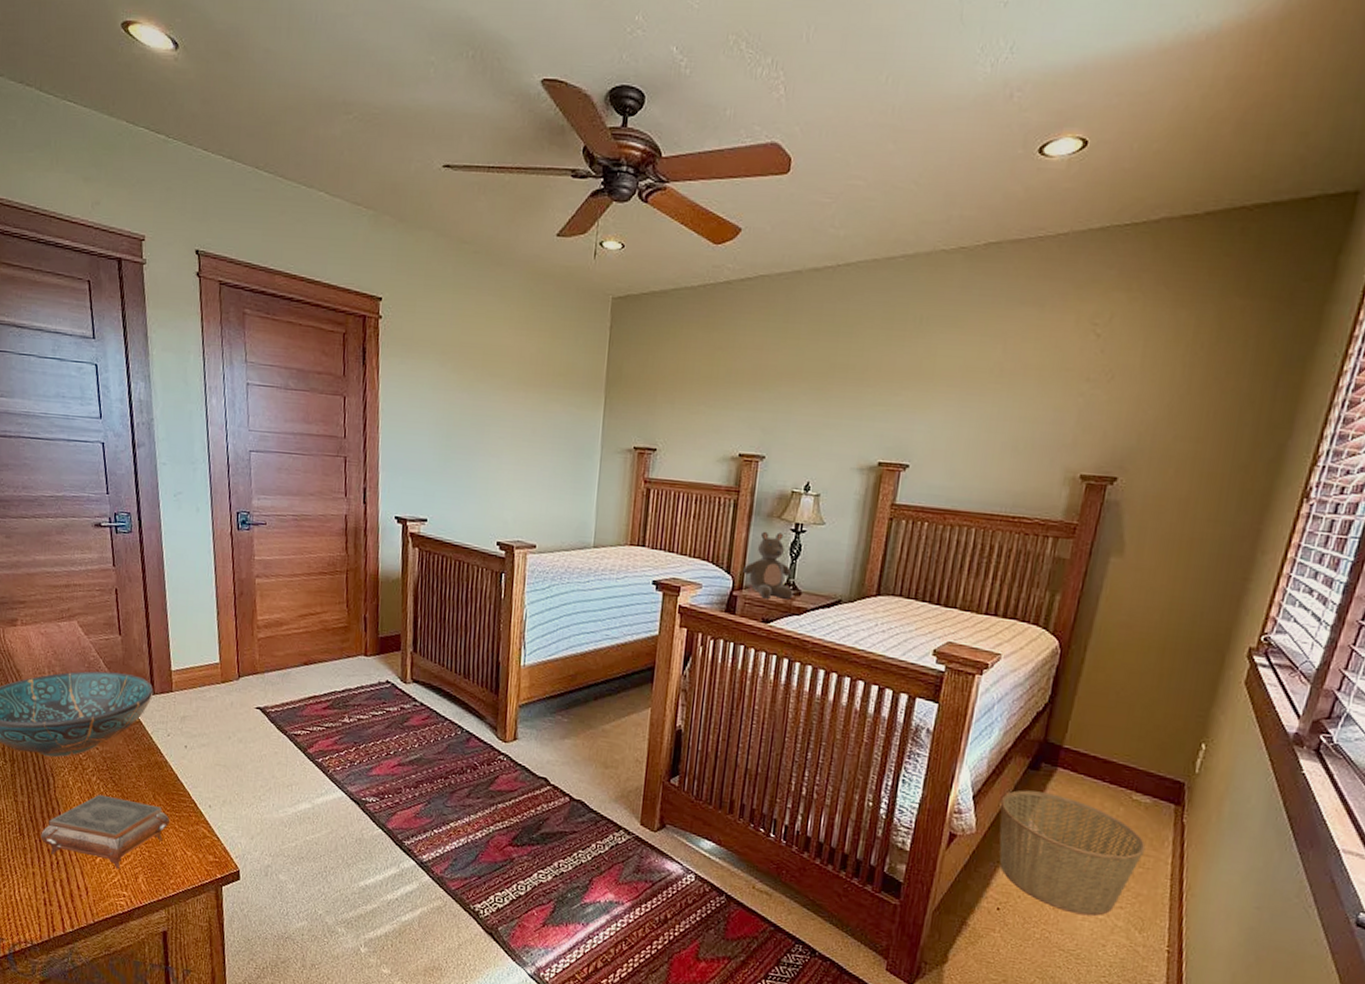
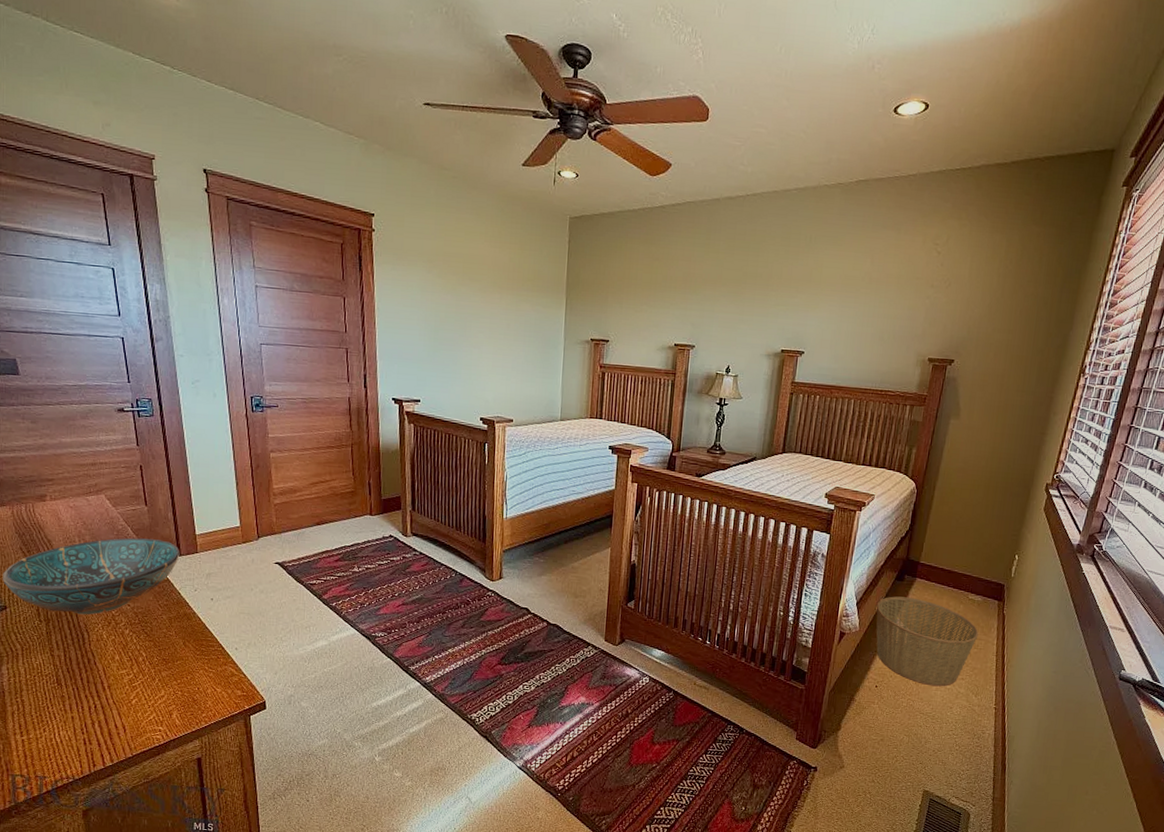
jewelry box: present [40,794,170,870] -> none [78,644,200,709]
stuffed bear: present [743,531,793,599] -> none [680,405,719,458]

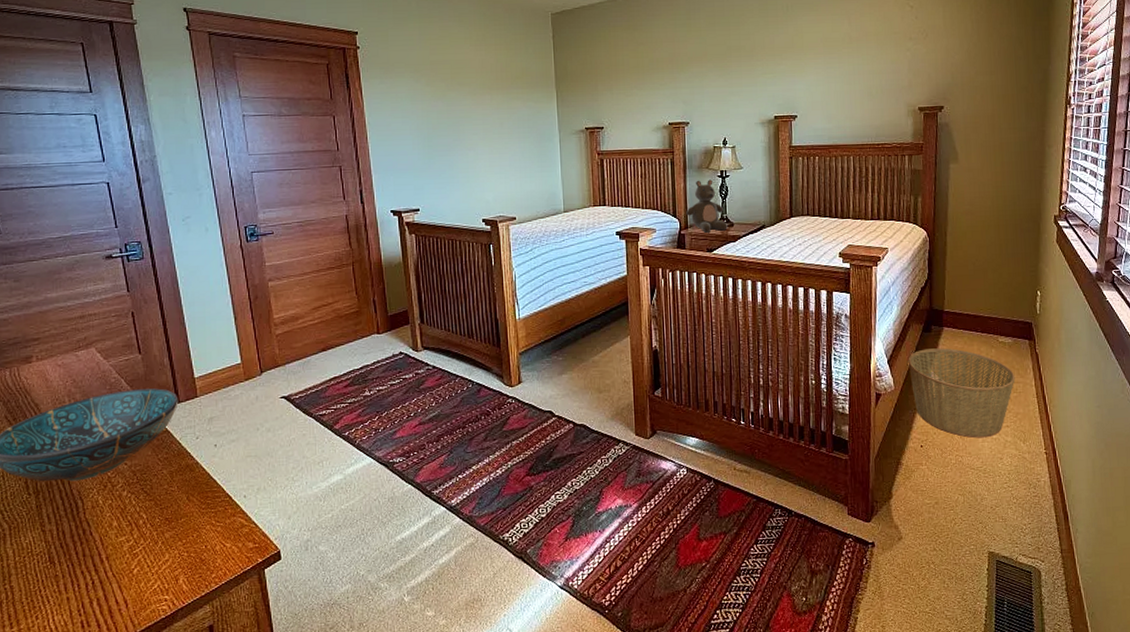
stuffed bear: none [680,405,719,458] -> present [686,179,727,233]

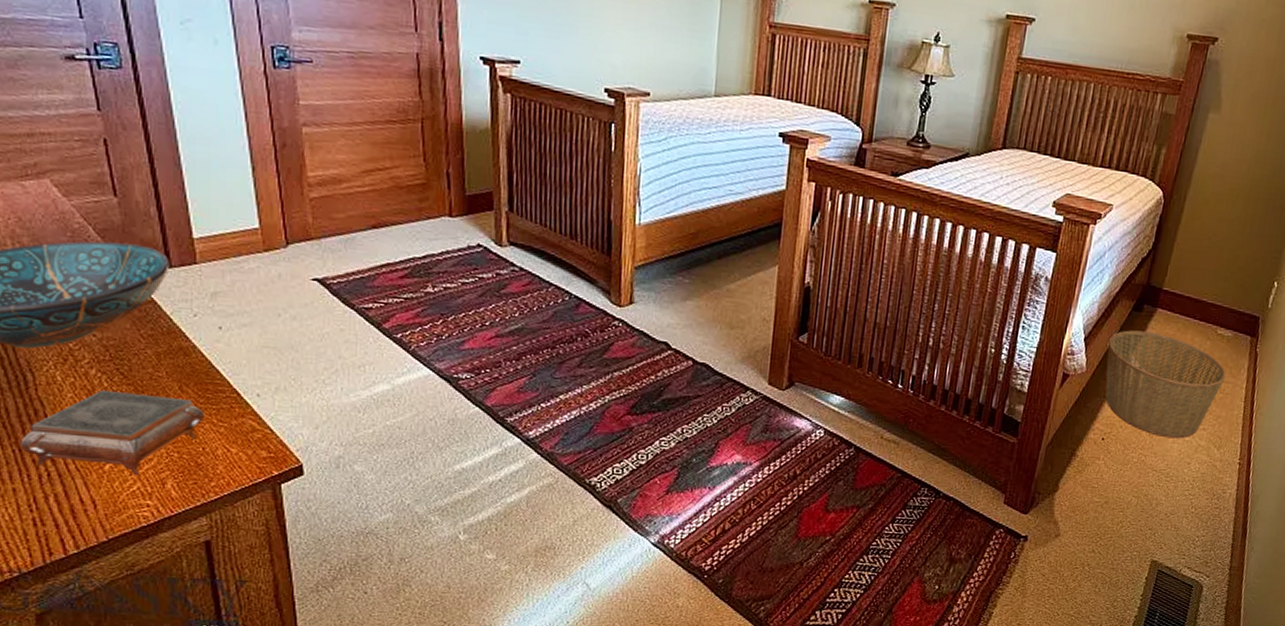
jewelry box: none [73,506,207,577] -> present [20,389,206,476]
stuffed bear: present [686,179,727,233] -> none [873,82,923,152]

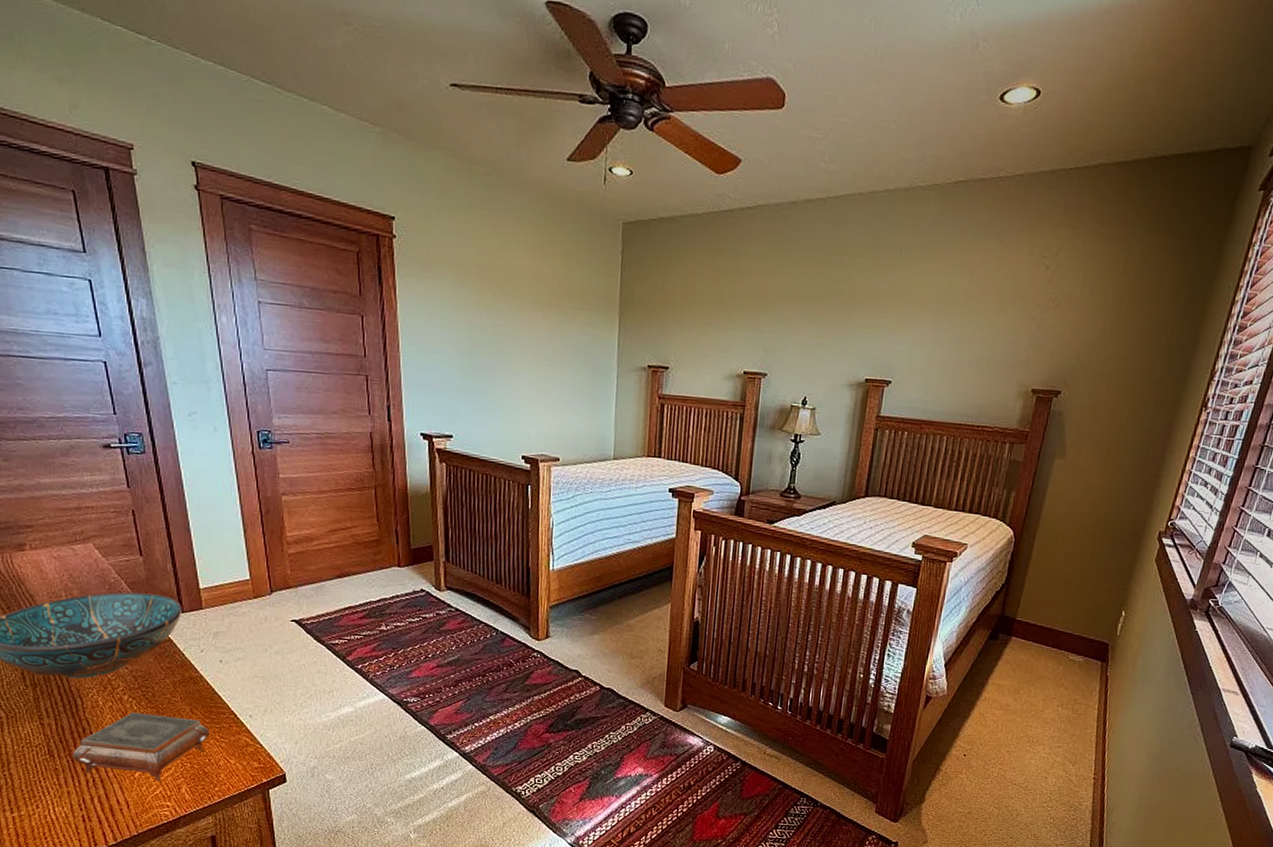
basket: present [1105,330,1226,439] -> none [966,656,1079,755]

